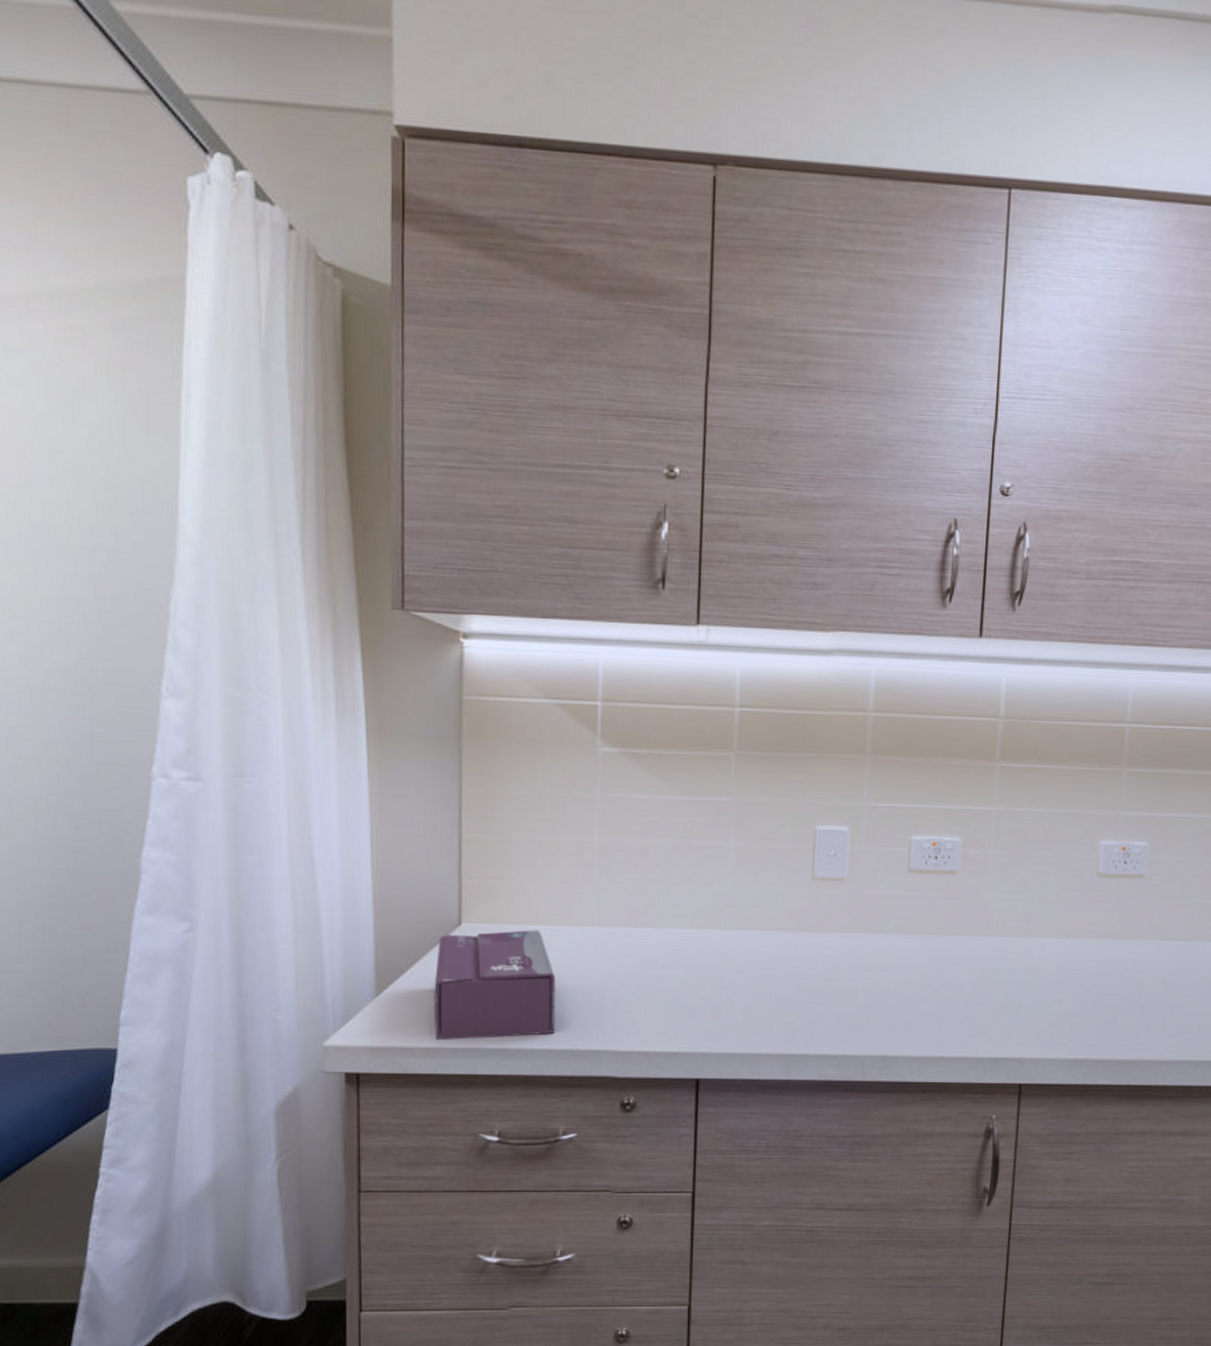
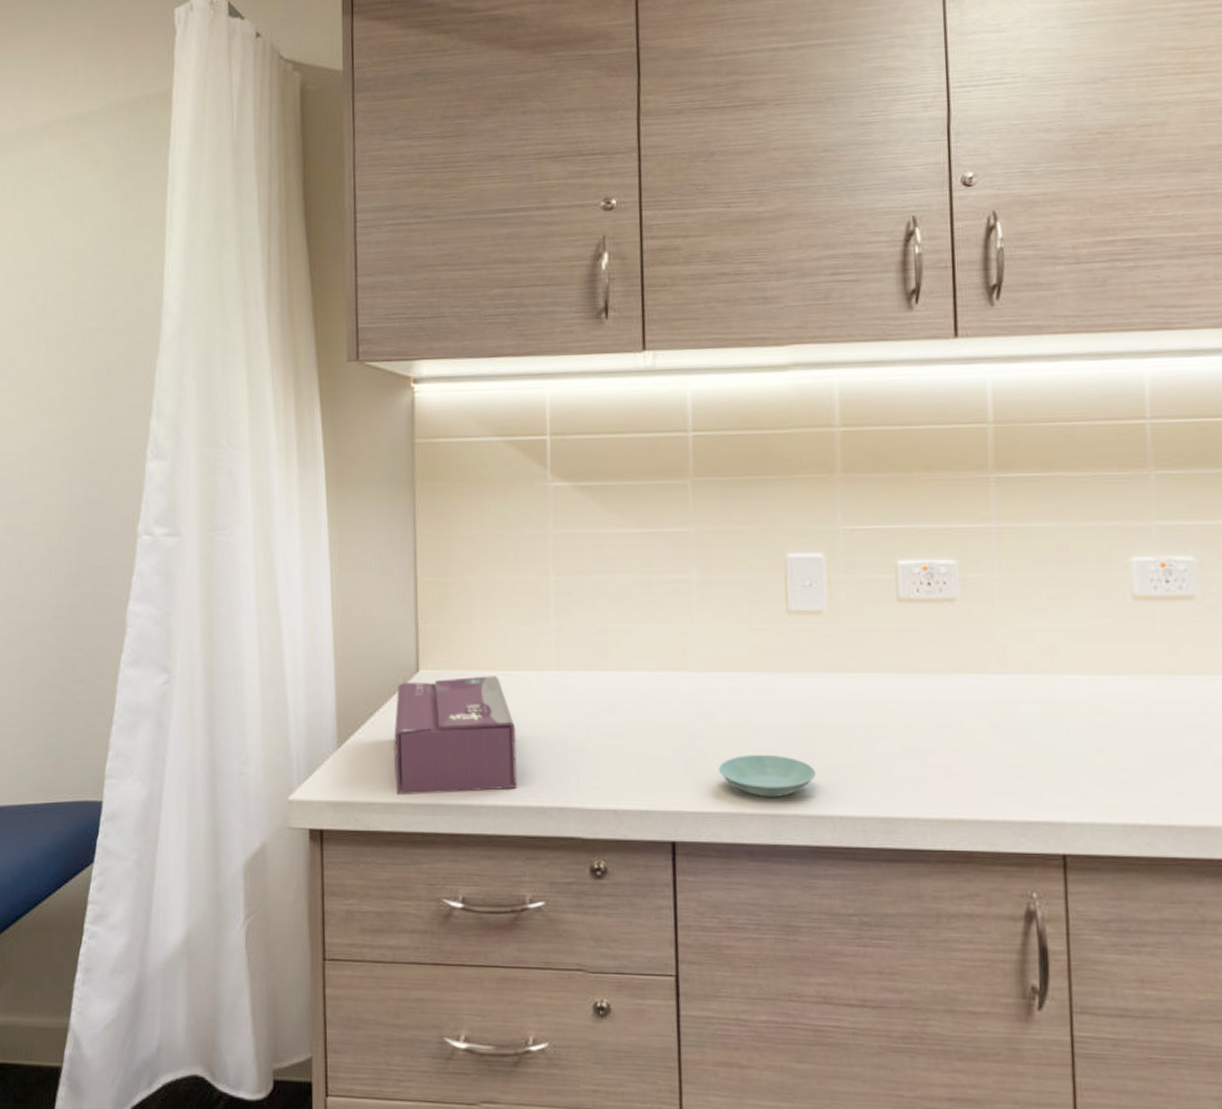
saucer: none [741,1003,826,1040] -> present [718,754,816,797]

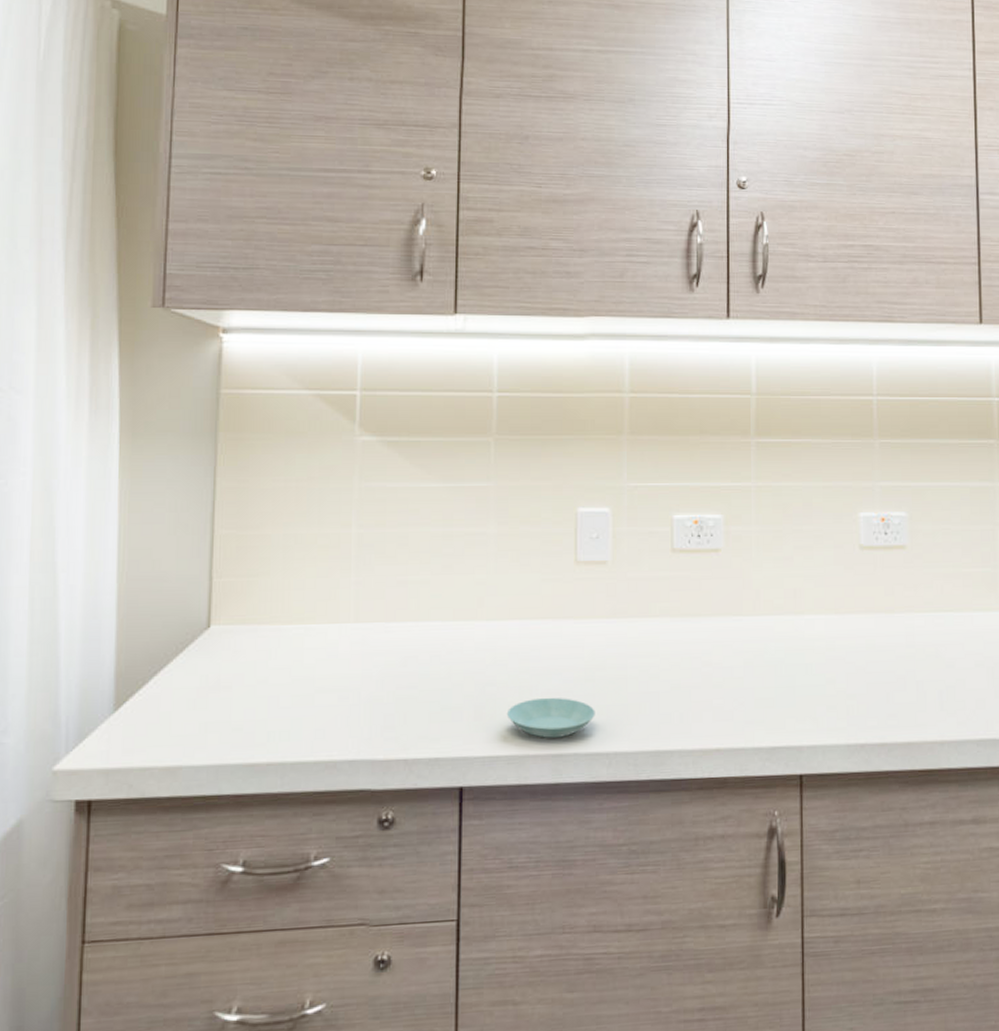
tissue box: present [394,676,517,796] -> none [177,629,309,758]

